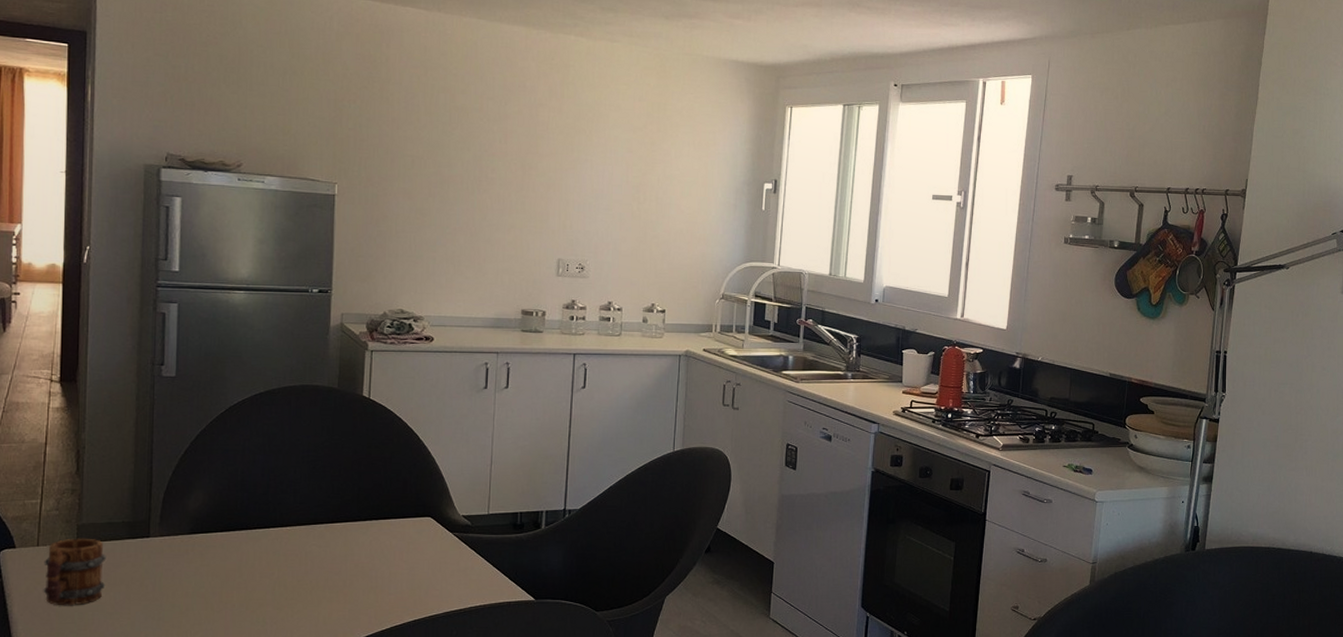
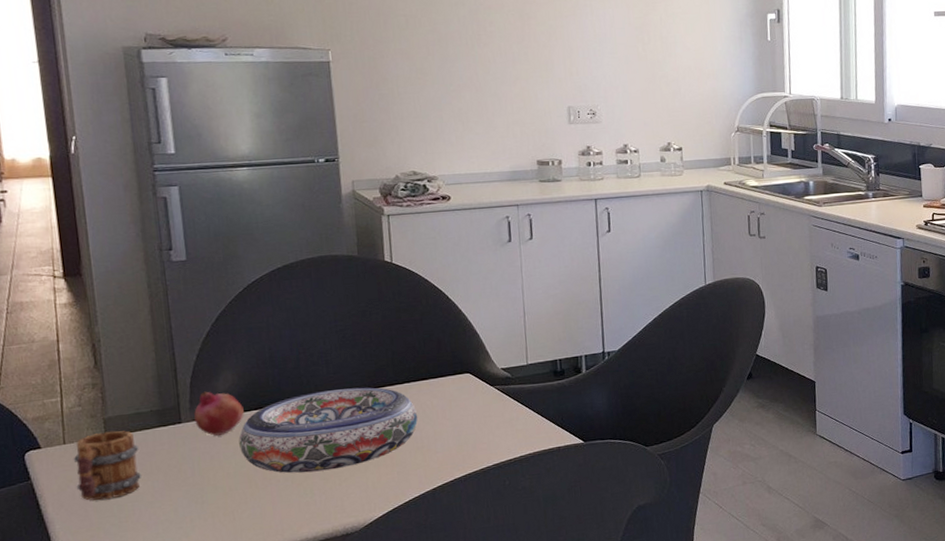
fruit: none [162,508,210,553] -> present [194,391,244,436]
bowl: none [201,519,376,601] -> present [239,387,418,473]

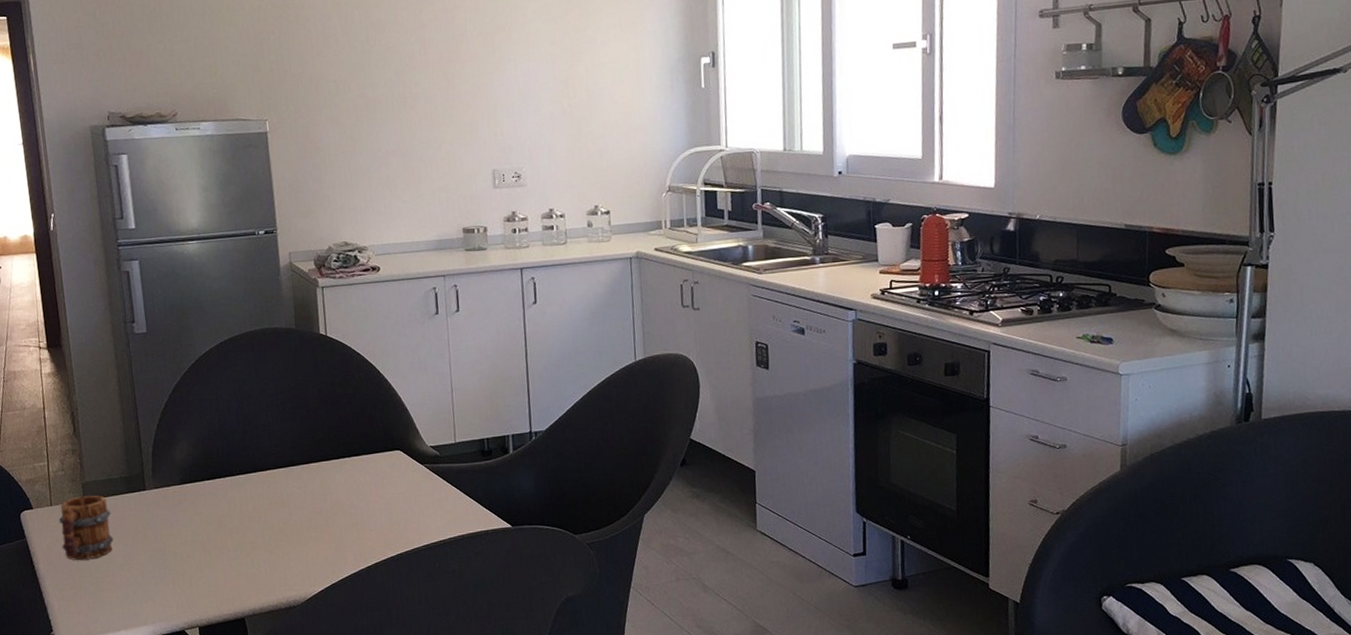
fruit: present [194,391,244,436] -> none [156,460,199,504]
bowl: present [239,387,418,473] -> none [194,461,353,544]

